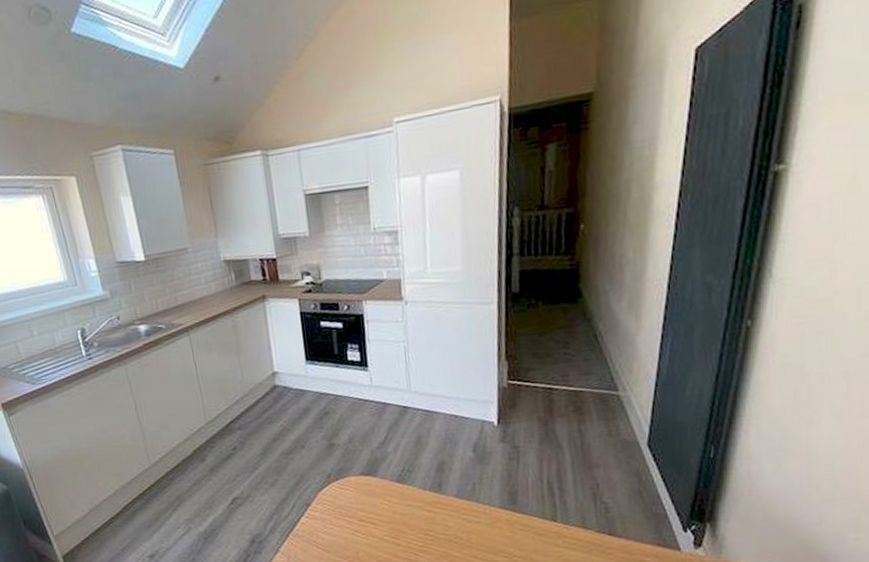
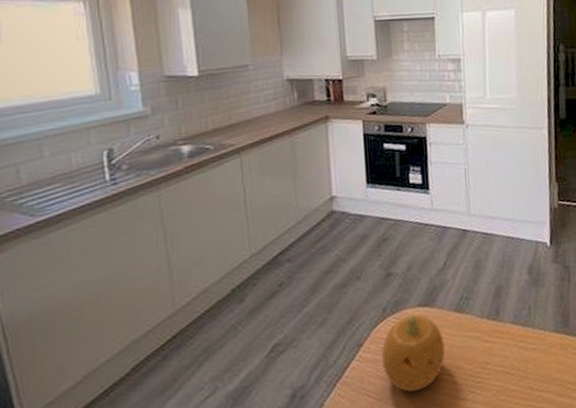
fruit: none [327,481,388,548] -> present [381,314,446,392]

